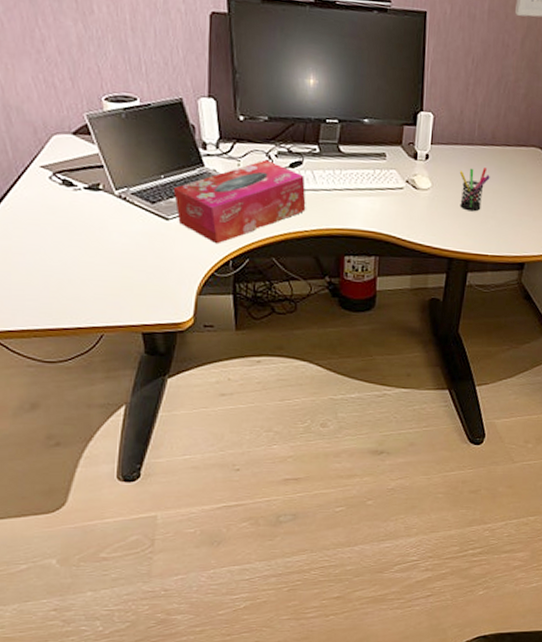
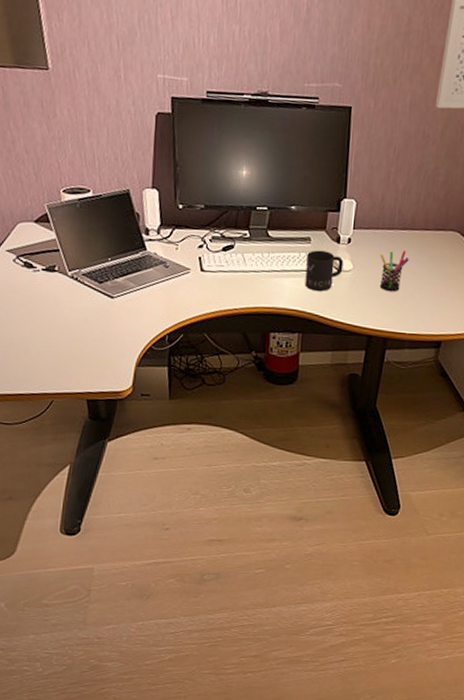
tissue box: present [173,159,306,244] -> none [118,244,236,321]
mug: none [380,167,422,212] -> present [305,250,344,292]

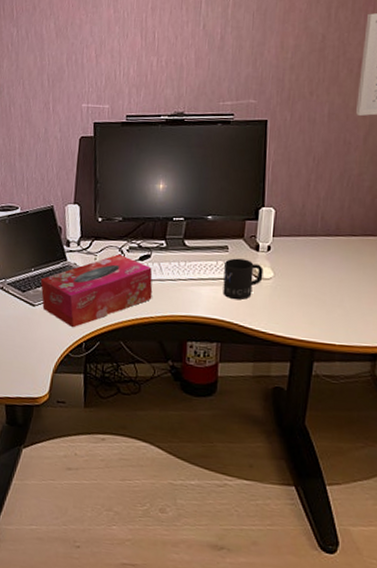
tissue box: none [118,244,236,321] -> present [40,254,153,328]
pen holder: present [379,251,409,292] -> none [302,257,335,301]

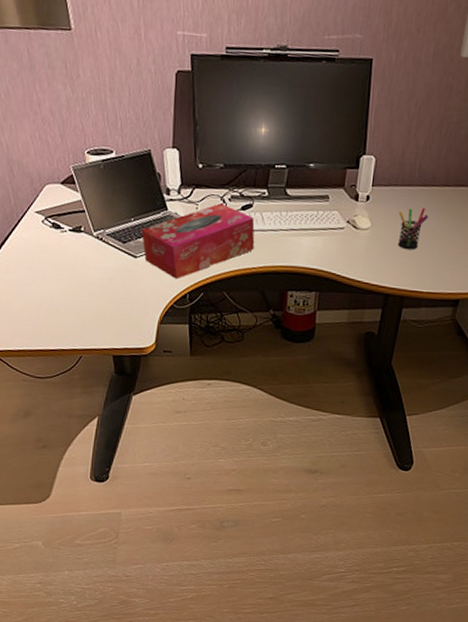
mug: present [223,258,264,300] -> none [322,208,362,250]
pen holder: none [302,257,335,301] -> present [397,208,428,250]

